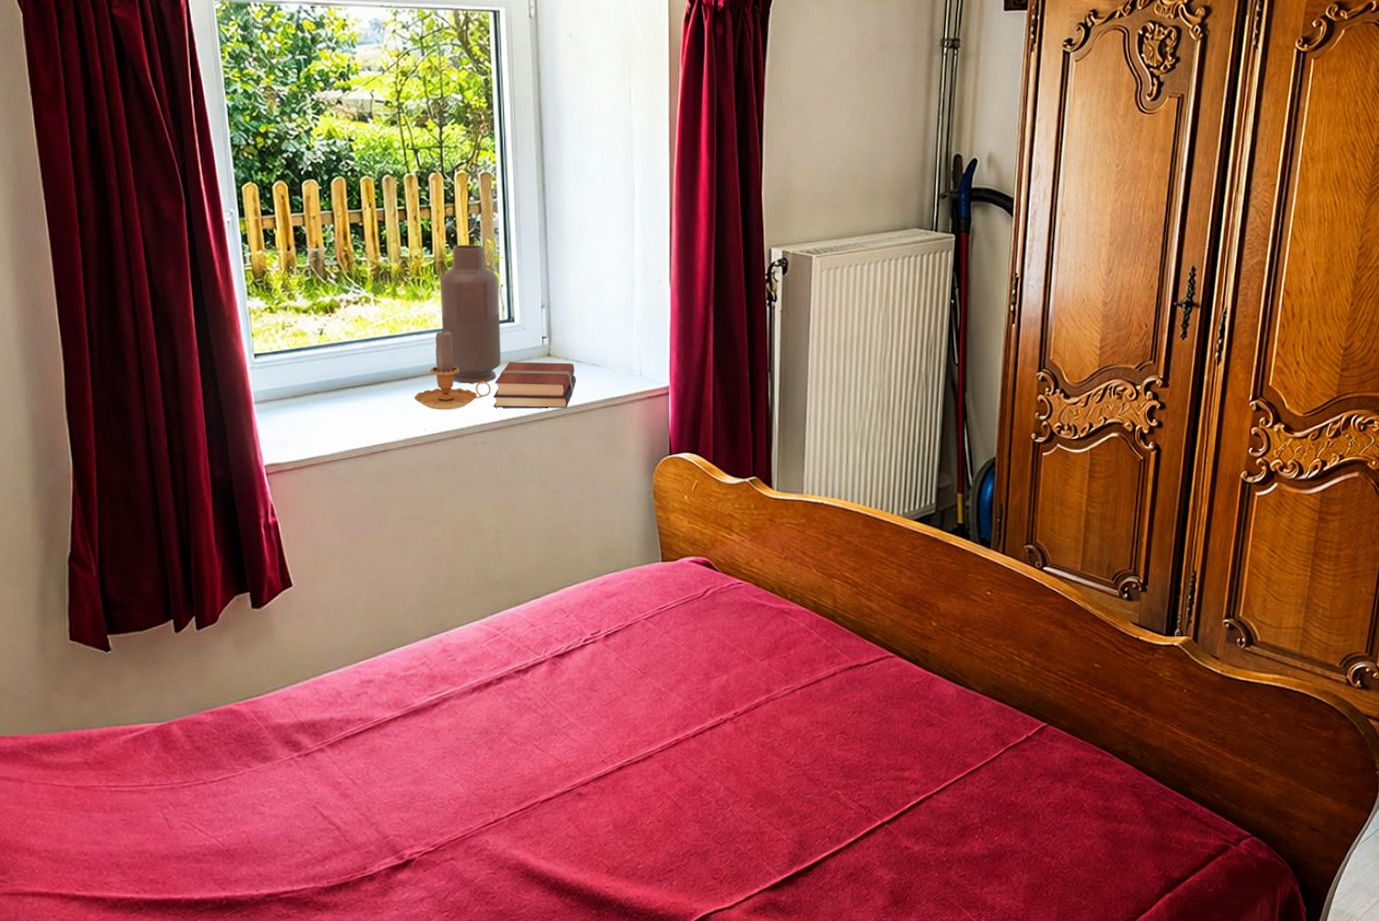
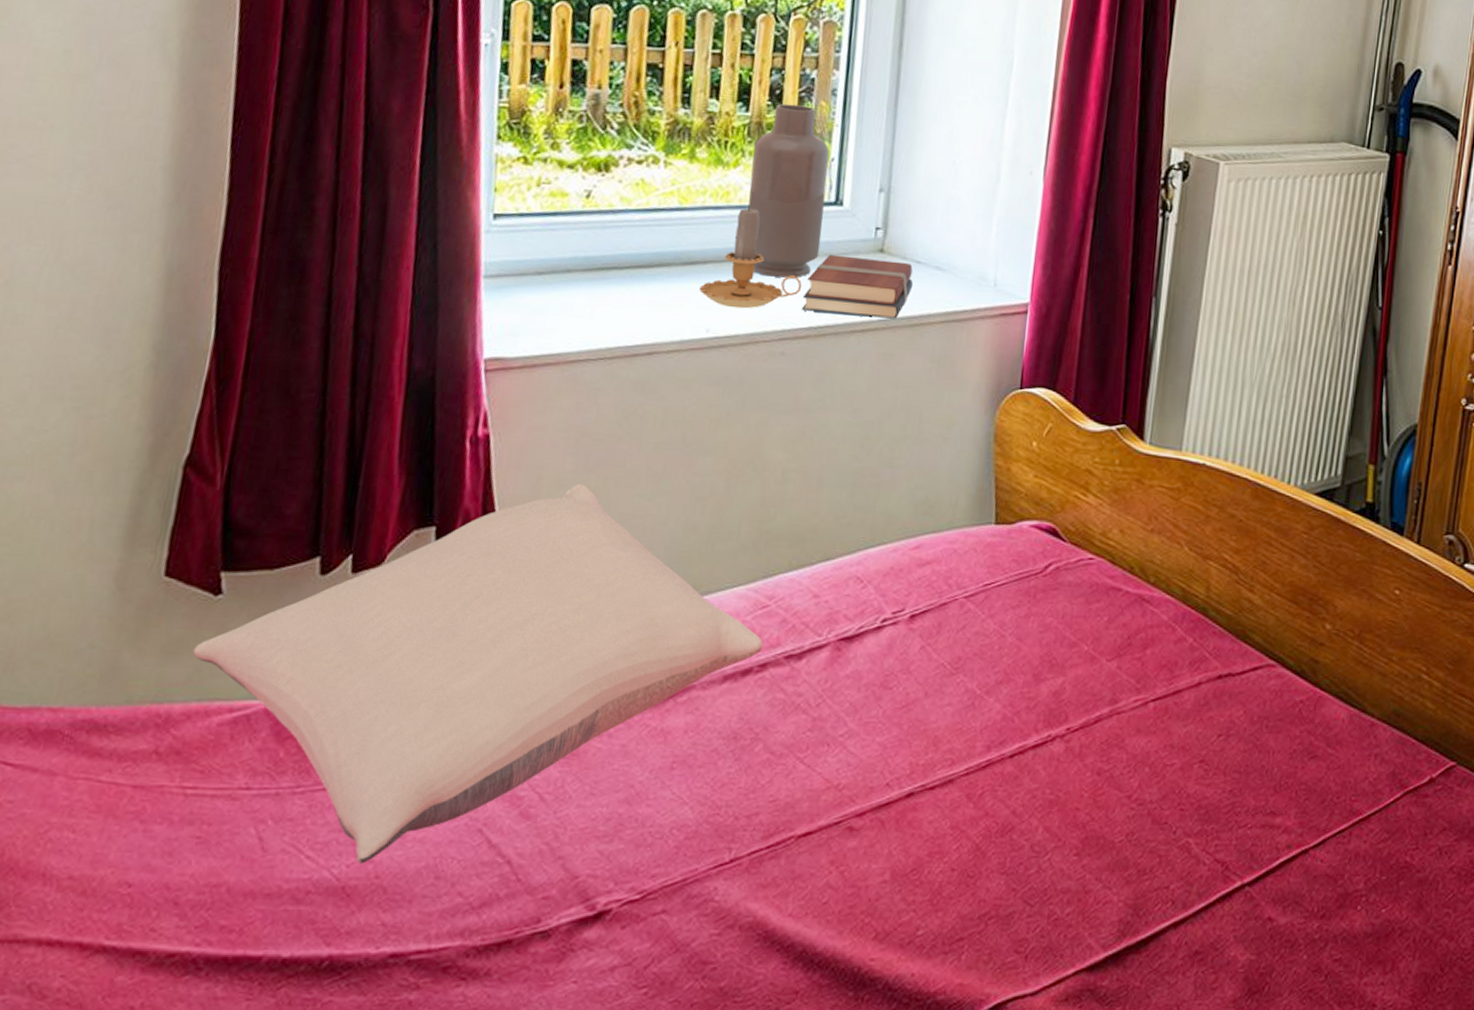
pillow: none [98,554,498,834] -> present [193,484,764,864]

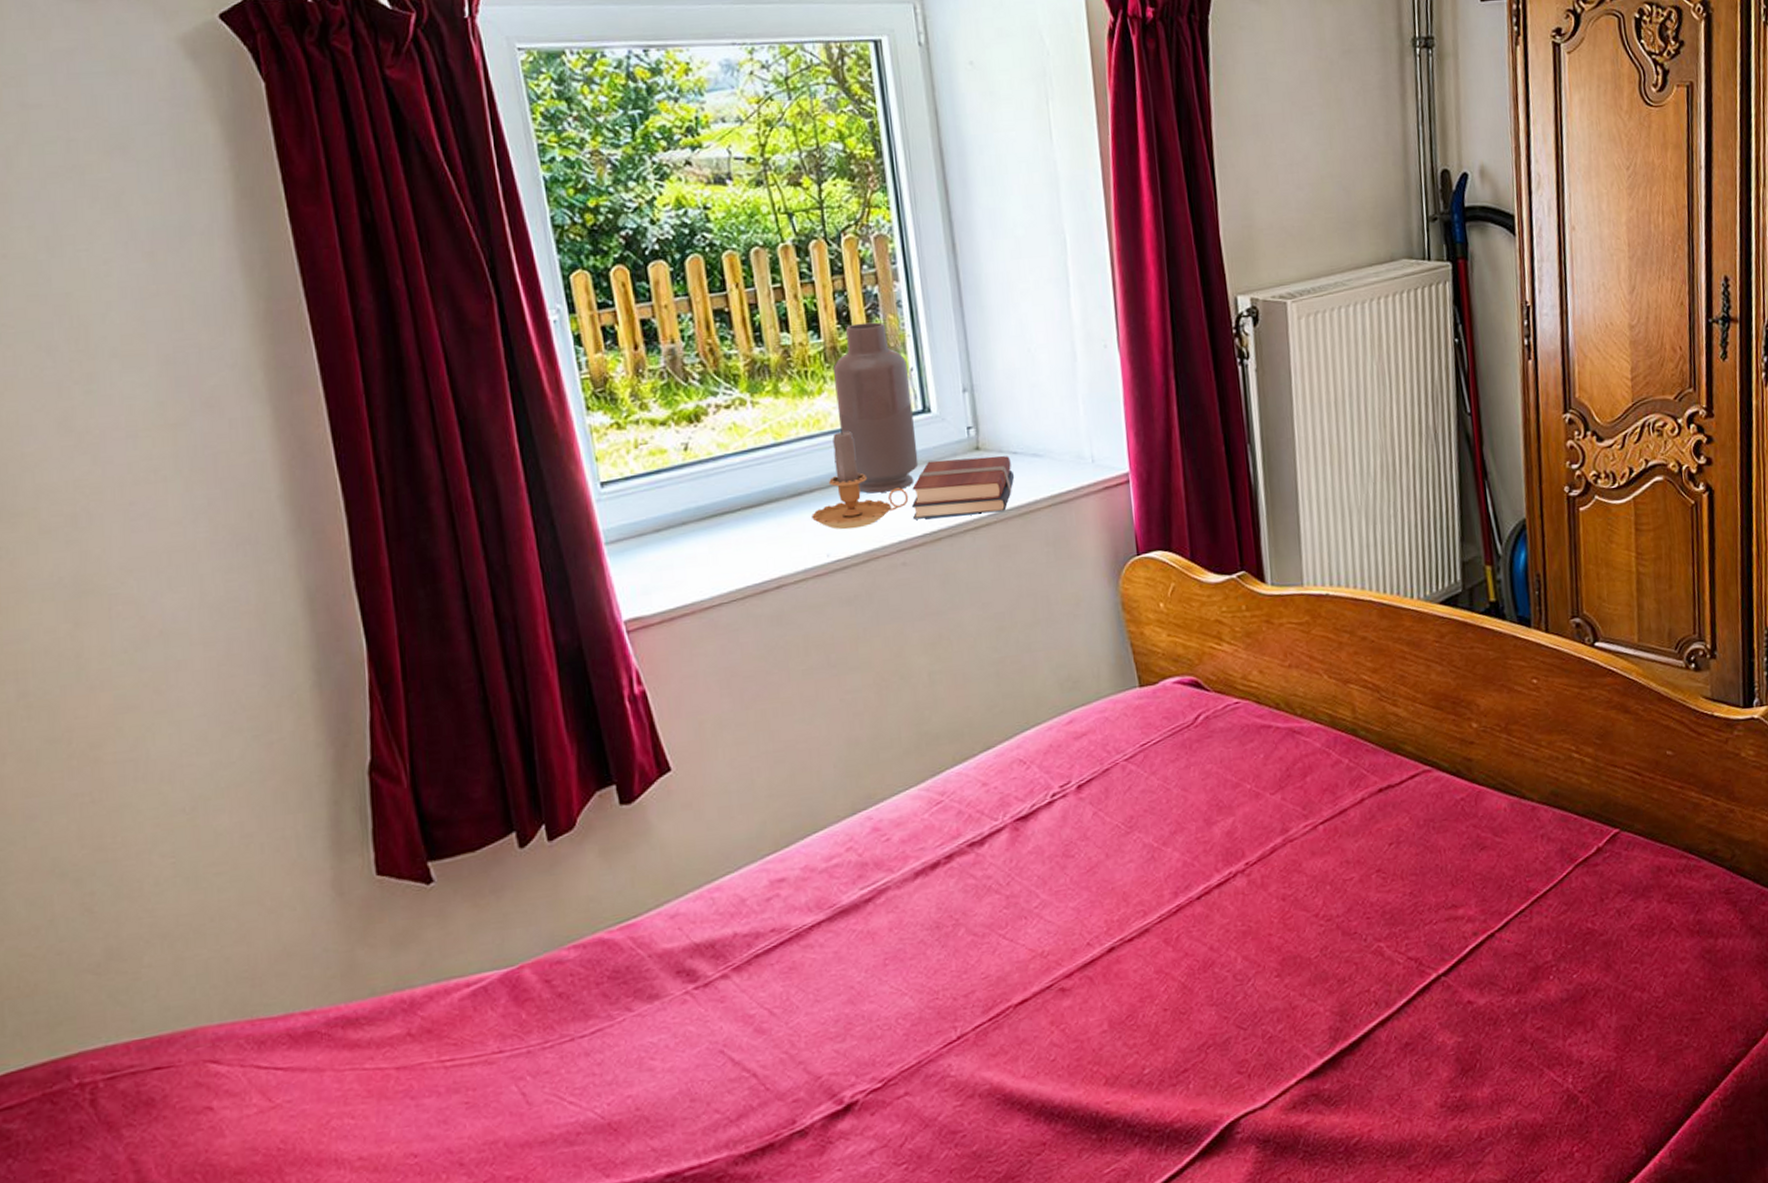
pillow: present [193,484,764,864] -> none [420,720,946,1100]

